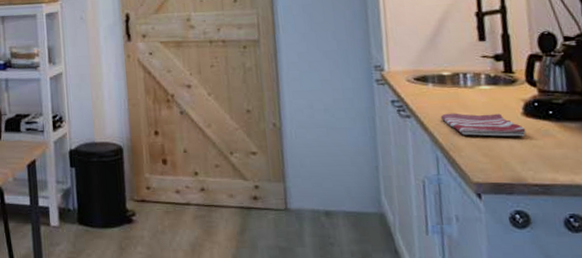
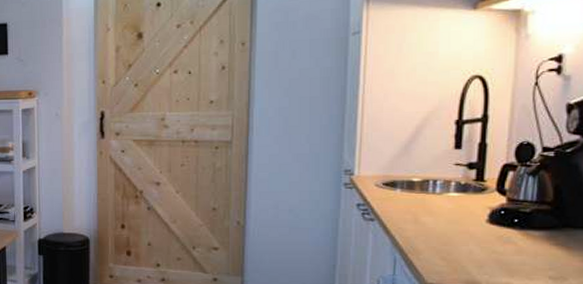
dish towel: present [440,113,526,137] -> none [404,218,488,243]

